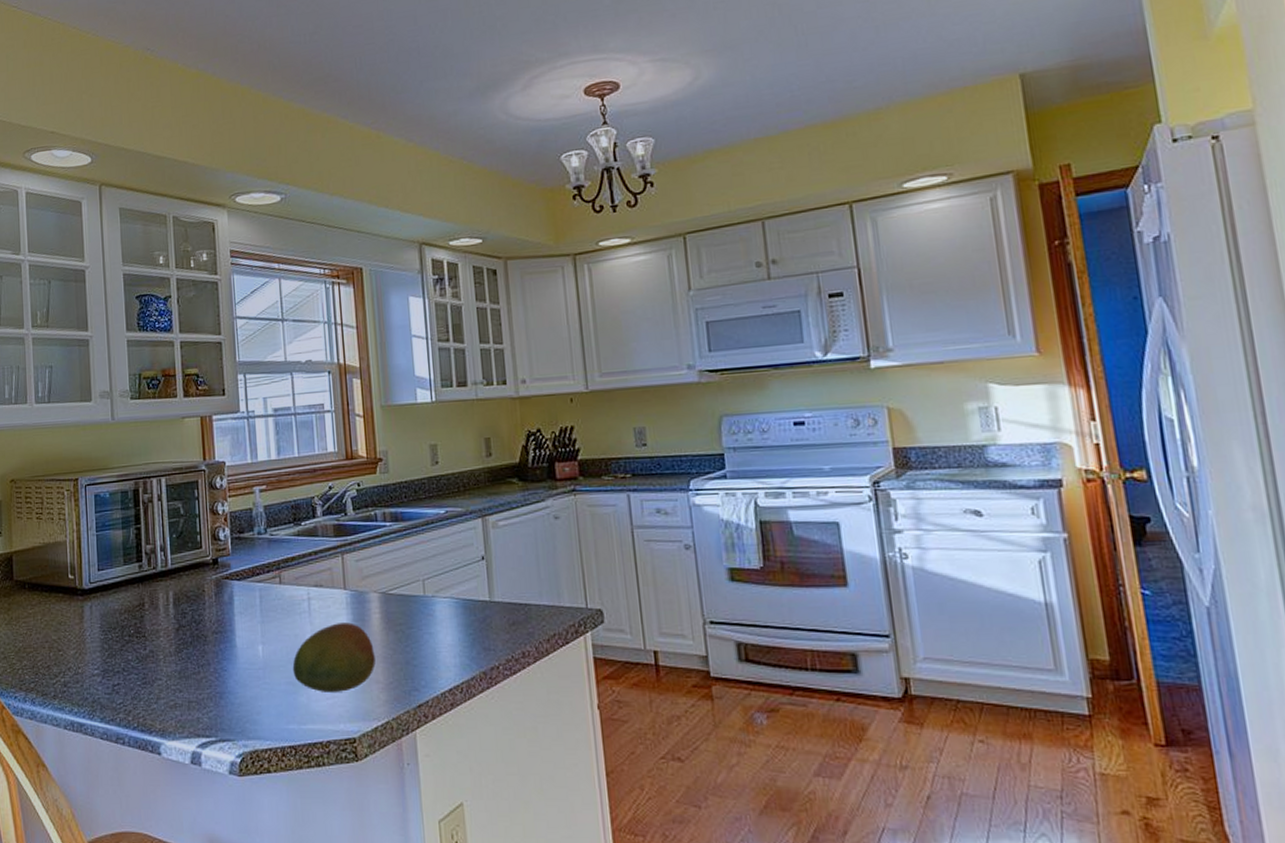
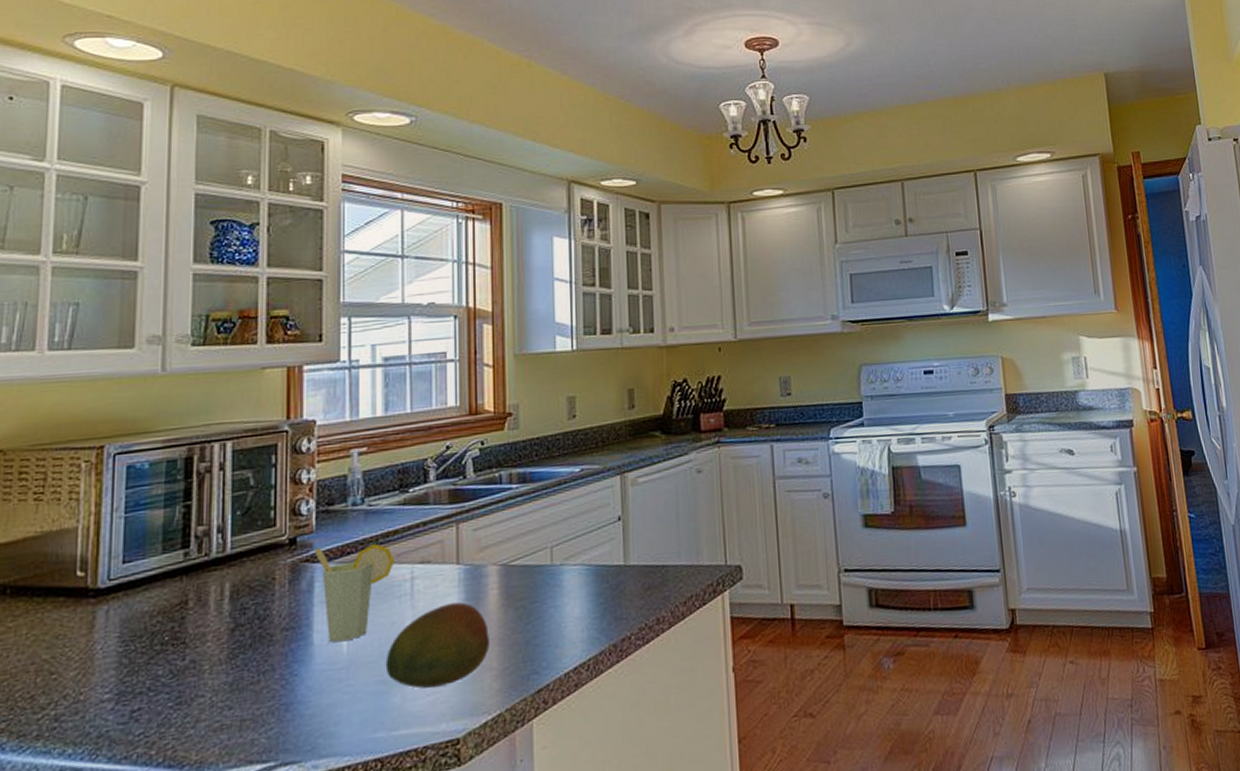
cup: none [232,567,295,647] -> present [315,543,396,642]

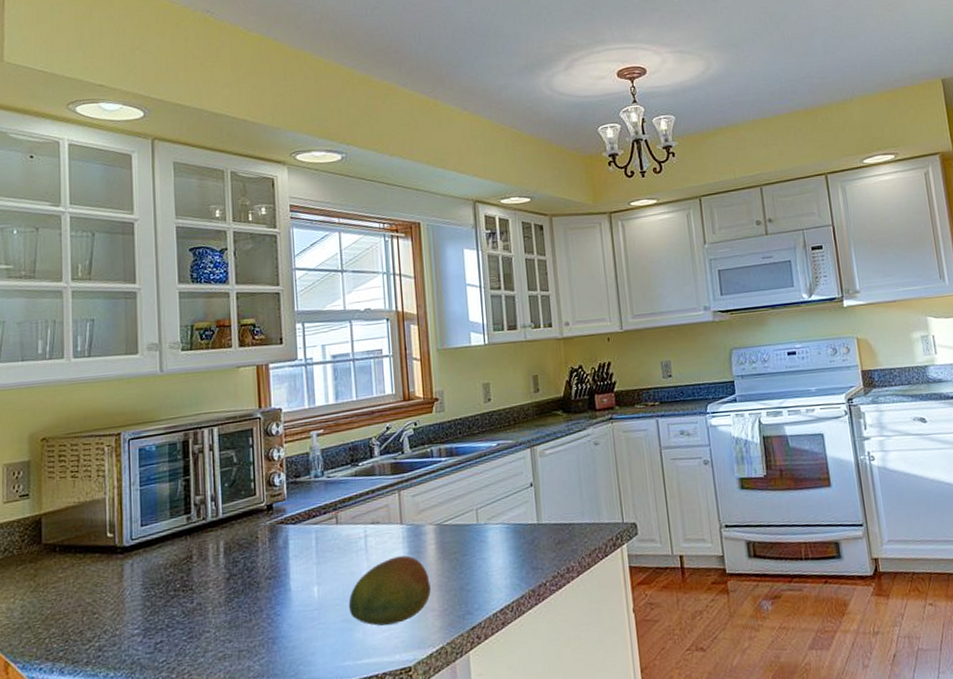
cup: present [315,543,396,642] -> none [287,508,352,589]

